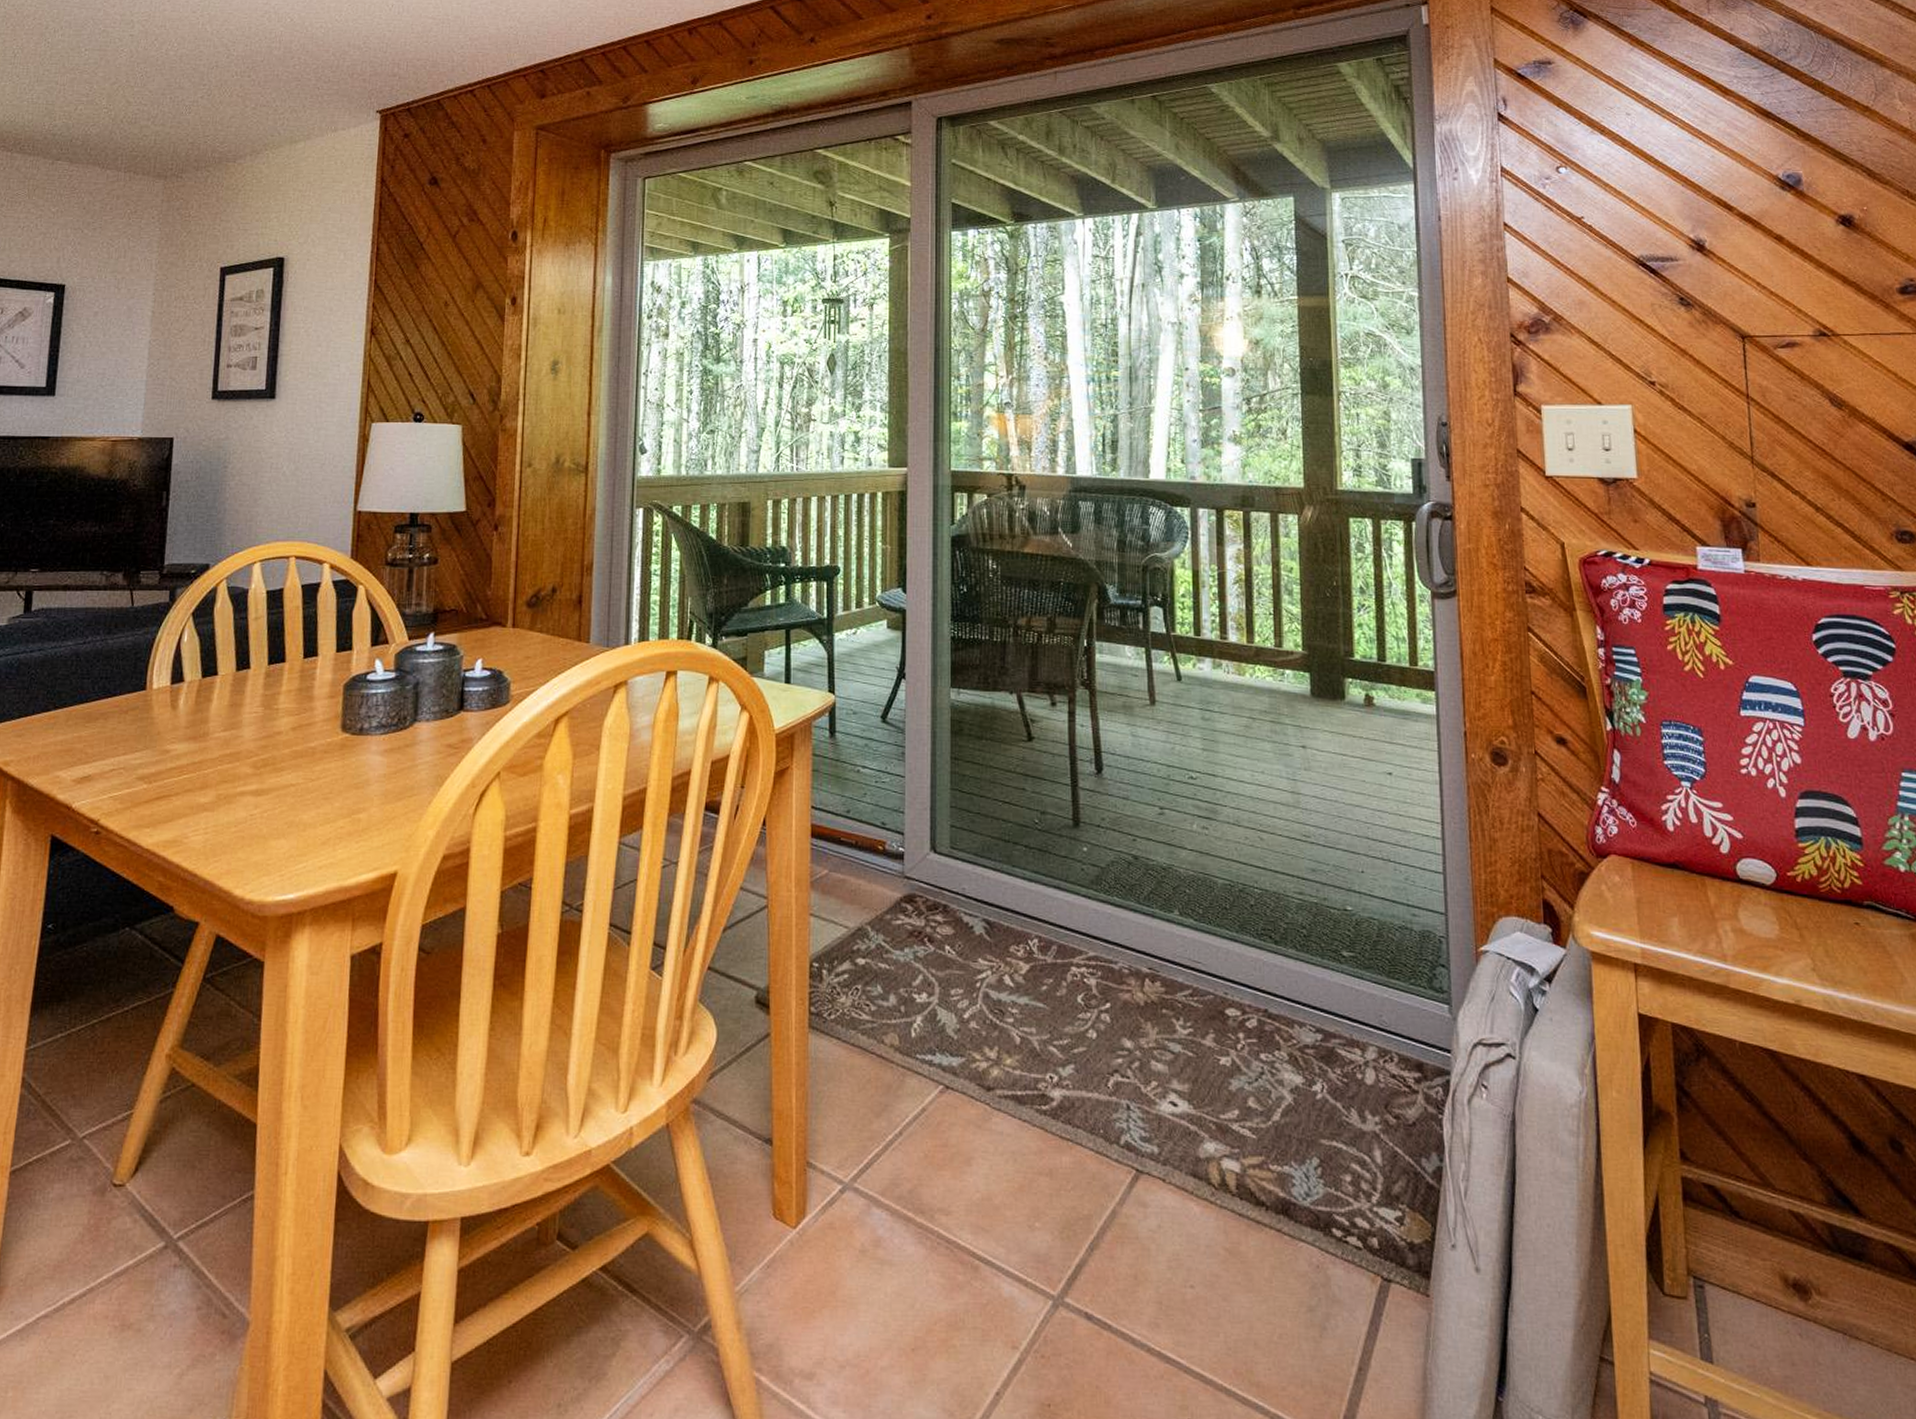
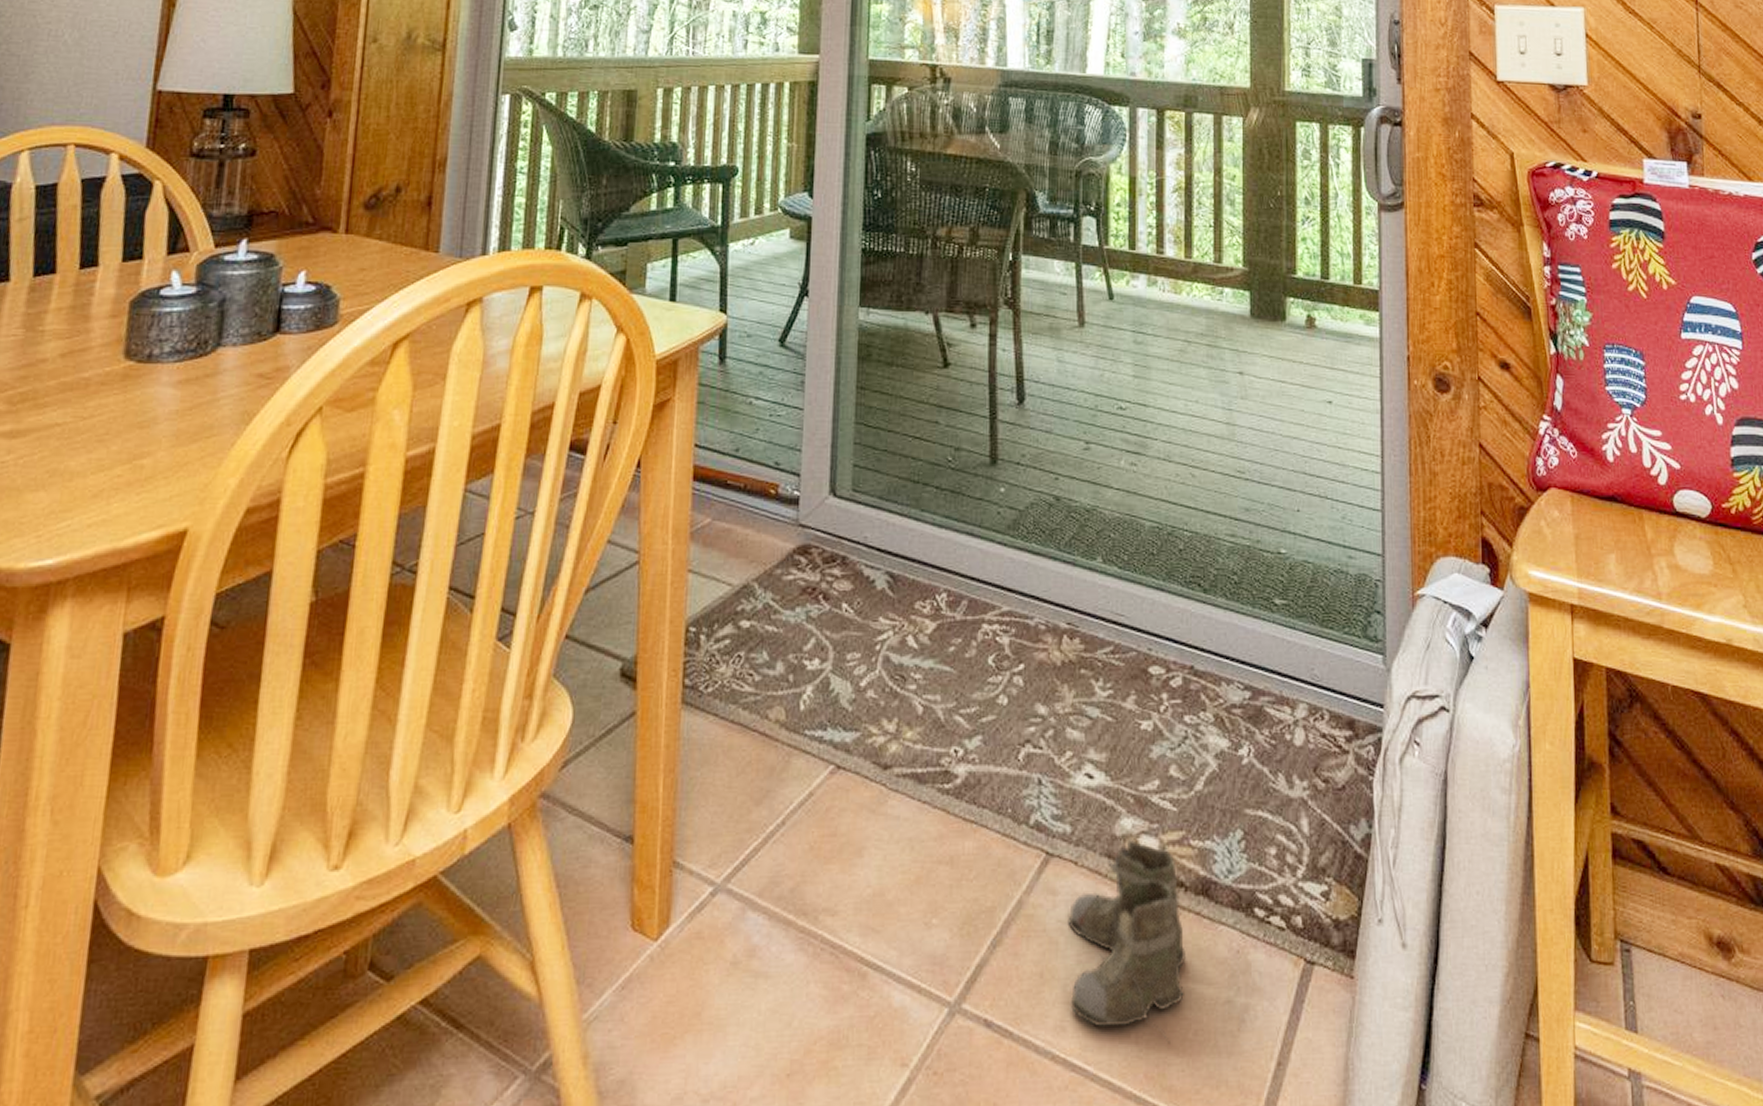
boots: none [1158,1161,1269,1345] -> present [1068,838,1186,1045]

